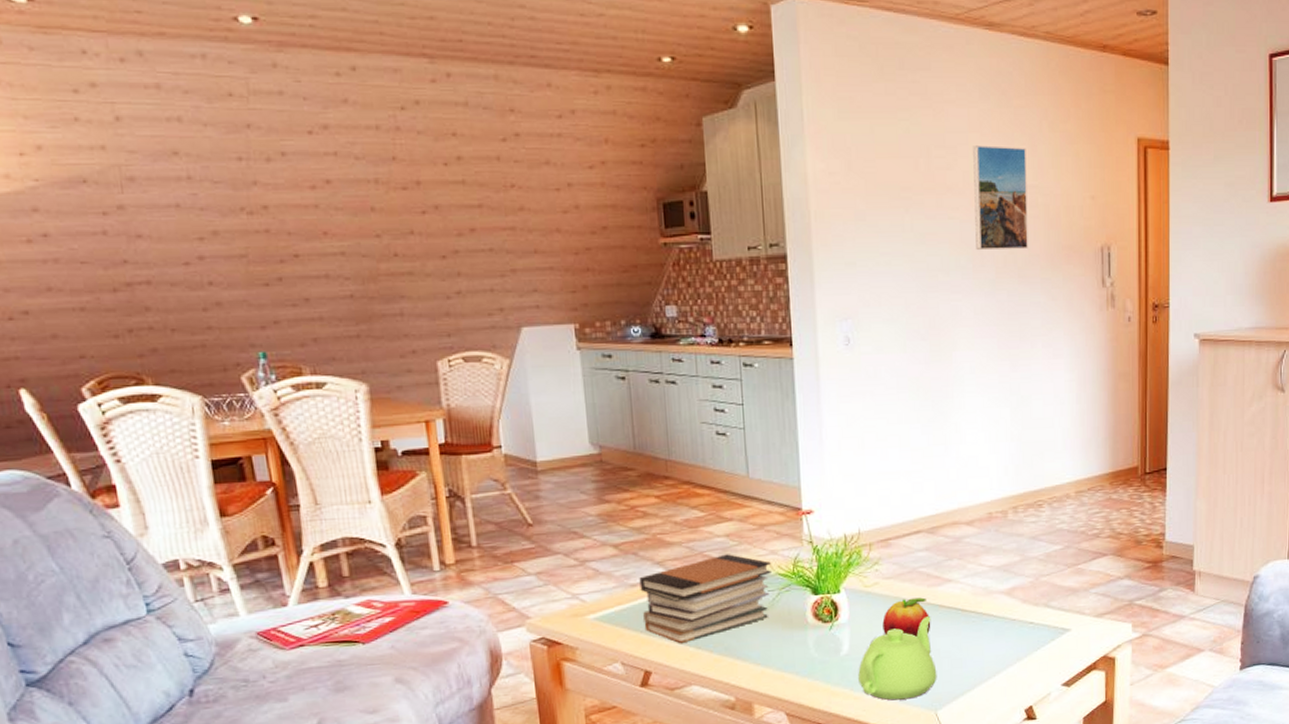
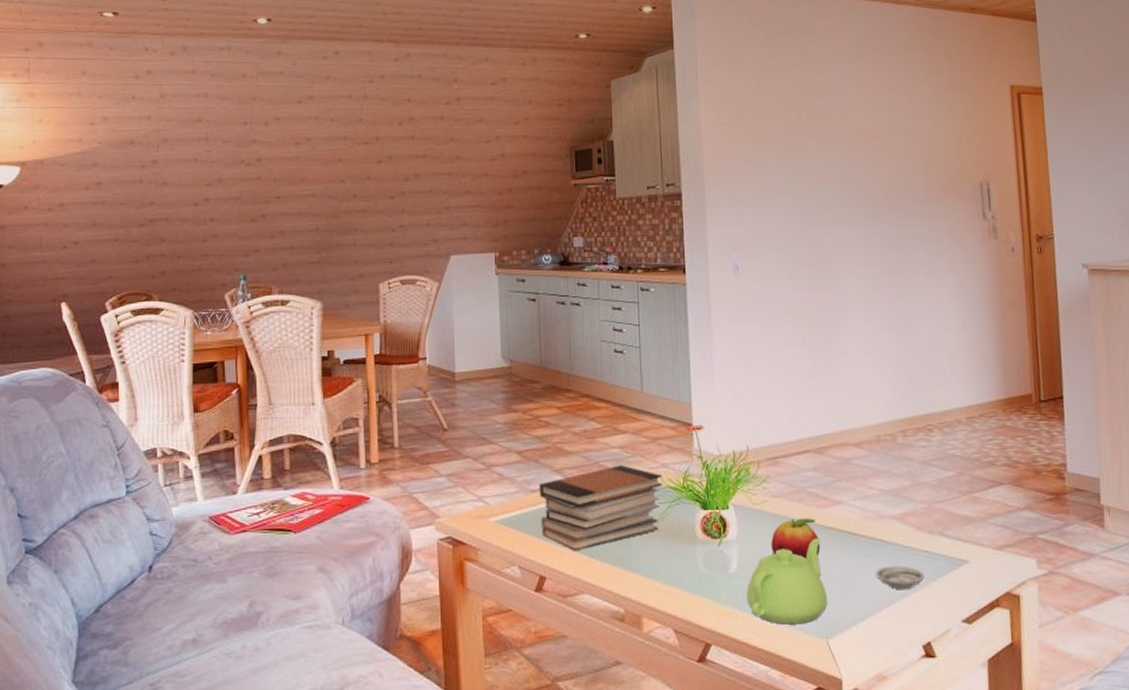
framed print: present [973,145,1028,251] -> none [852,96,908,188]
saucer: none [982,637,1030,661] -> present [875,565,925,590]

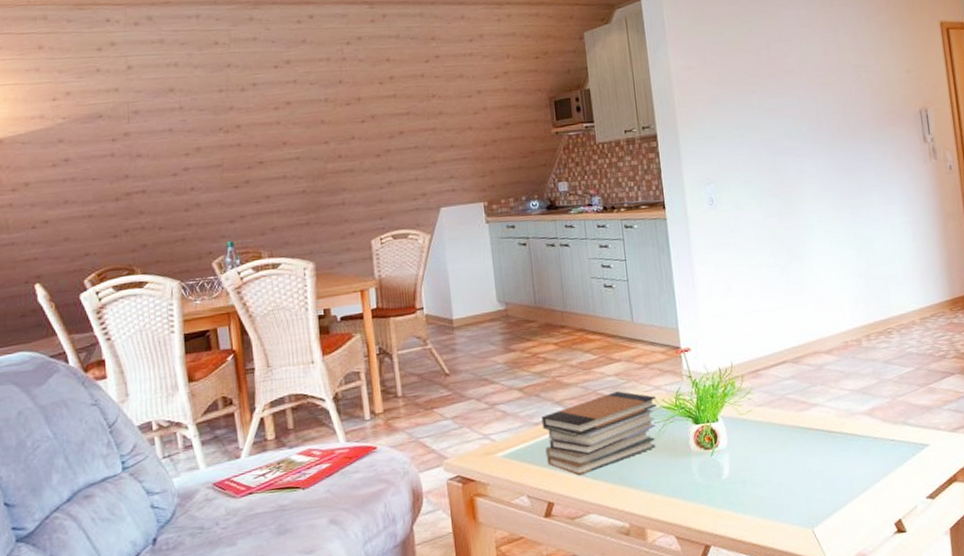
teapot: present [746,538,828,625] -> none [739,439,811,520]
fruit: present [771,518,821,560] -> none [758,421,802,460]
saucer: present [875,565,925,590] -> none [850,454,893,477]

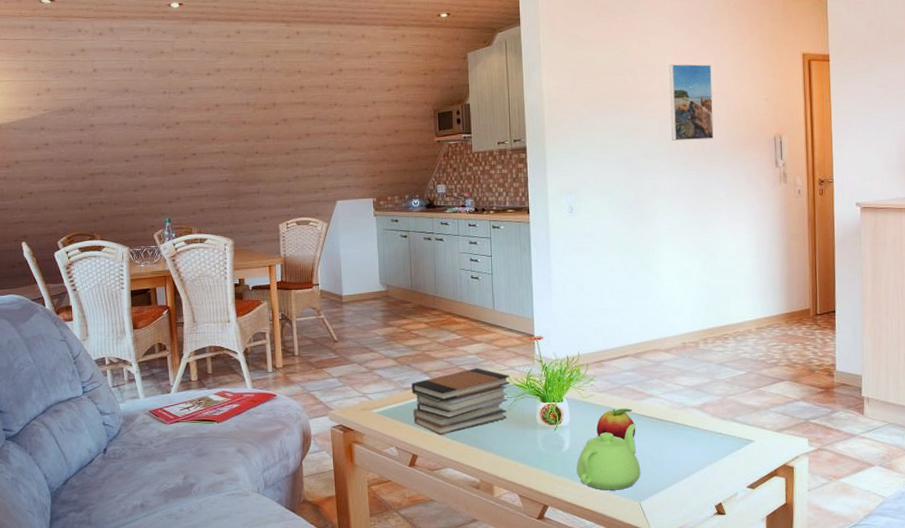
teapot: none [739,439,811,520] -> present [576,424,641,490]
fruit: none [758,421,802,460] -> present [596,408,636,441]
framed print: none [804,36,858,121] -> present [669,64,714,142]

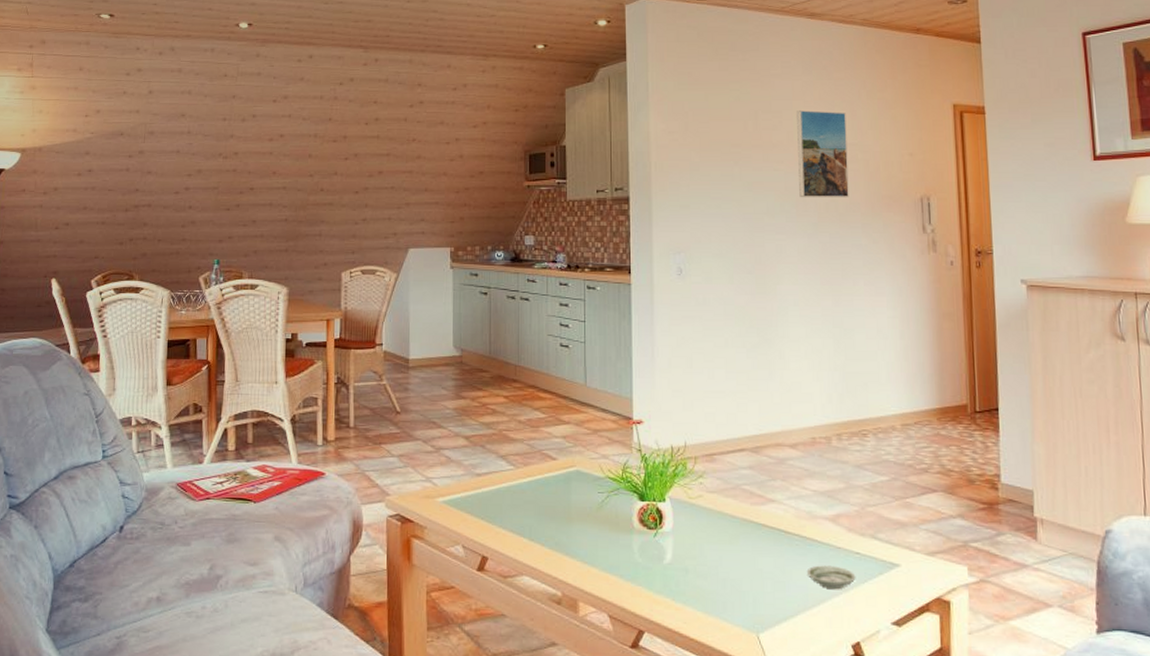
book stack: present [411,368,511,435] -> none [484,454,603,534]
teapot: present [576,424,641,490] -> none [680,534,759,617]
fruit: present [596,408,636,441] -> none [705,514,754,555]
saucer: none [679,444,719,464] -> present [806,565,856,590]

